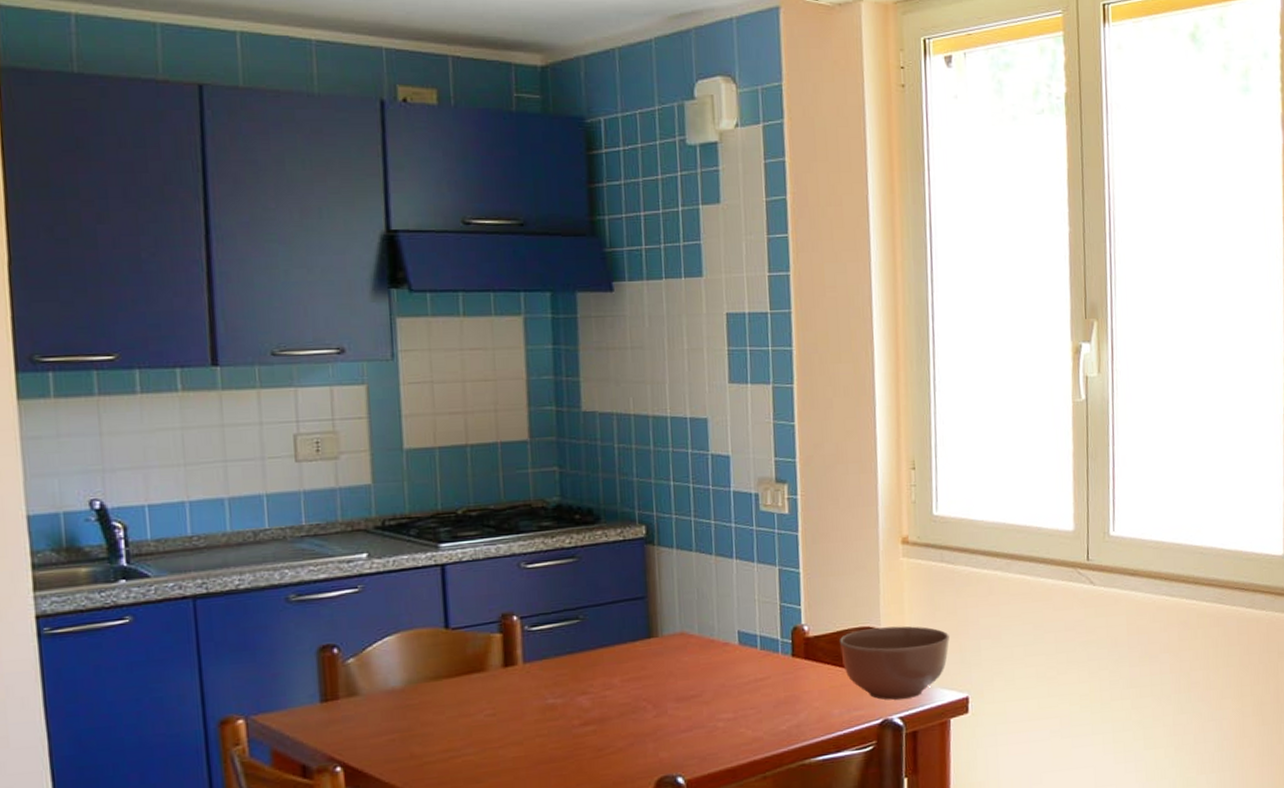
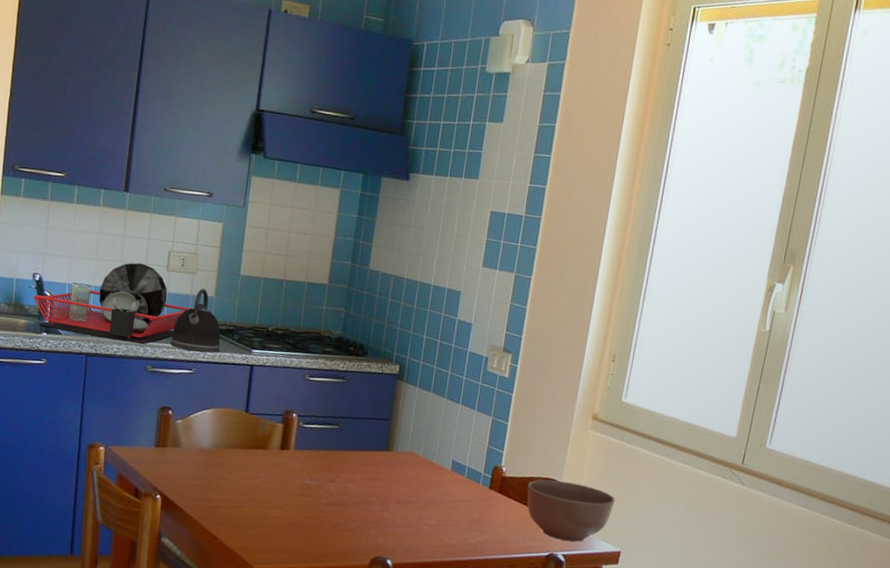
dish rack: none [95,458,338,572] -> present [33,263,190,345]
kettle: none [317,476,393,564] -> present [170,288,221,353]

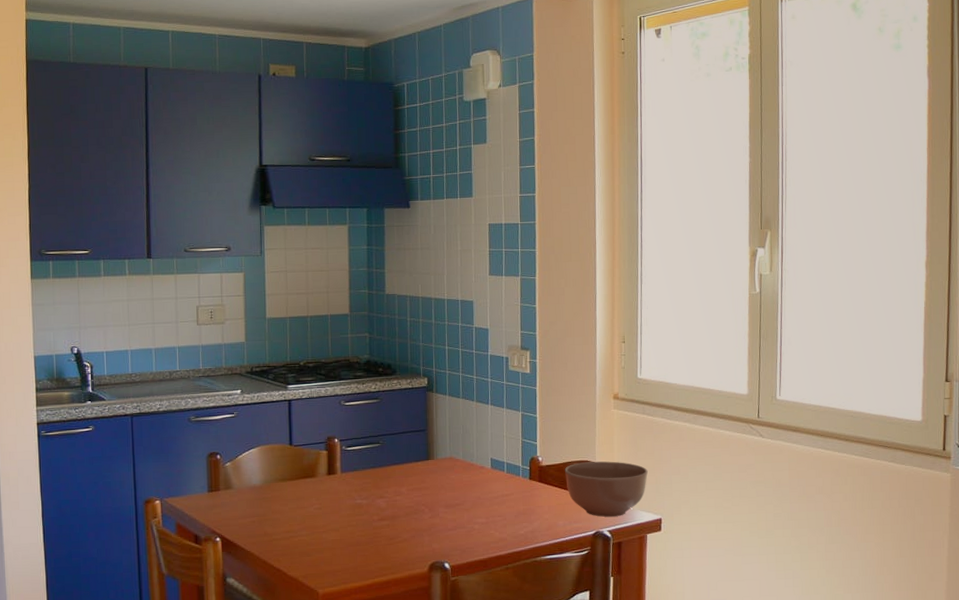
dish rack: present [33,263,190,345] -> none [74,321,223,398]
kettle: present [170,288,221,353] -> none [209,336,257,397]

